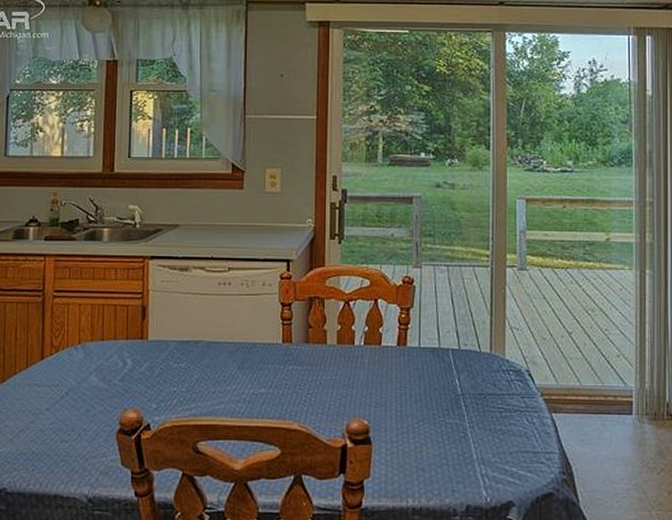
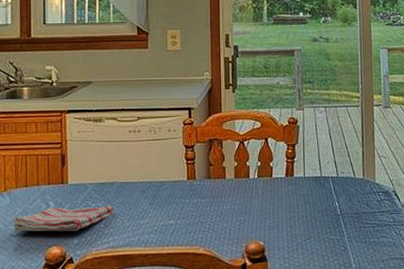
dish towel: none [86,365,199,394] -> present [13,206,115,232]

